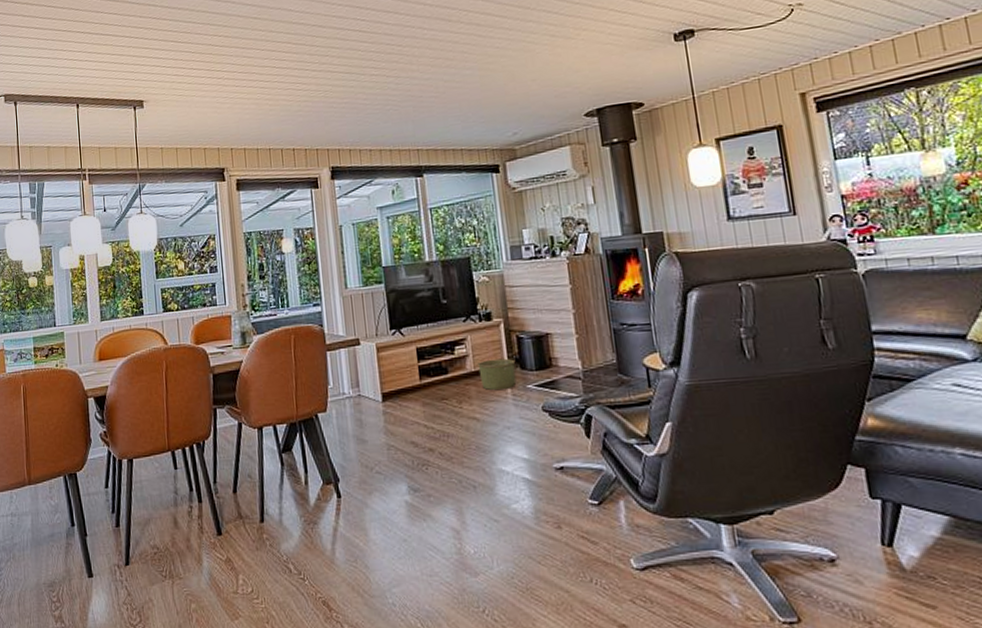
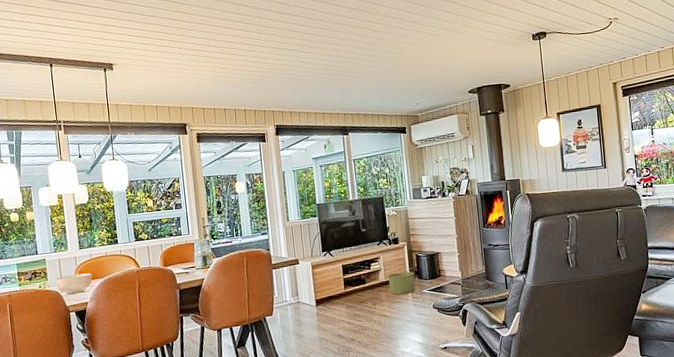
bowl: none [74,350,114,375] -> present [56,273,93,294]

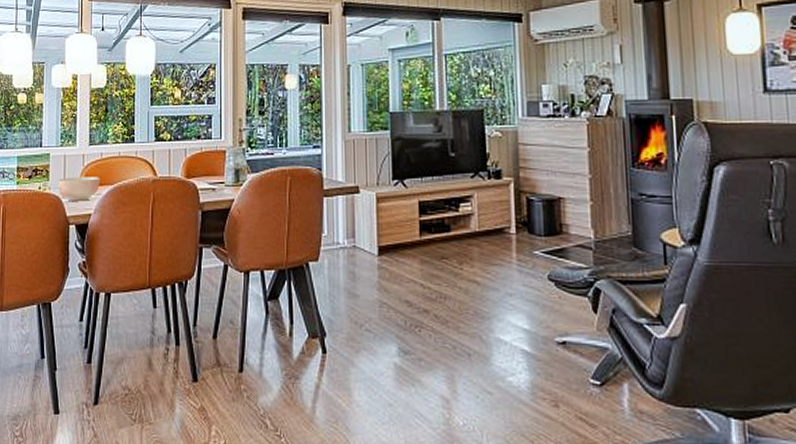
basket: present [387,271,415,295] -> none [483,220,524,254]

